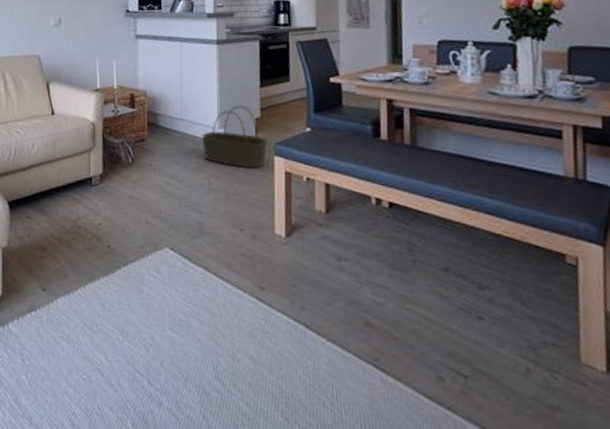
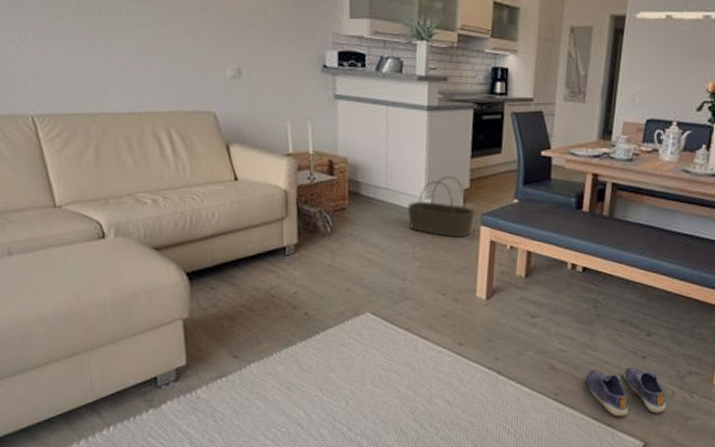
shoe: none [410,329,521,398] -> present [586,366,666,417]

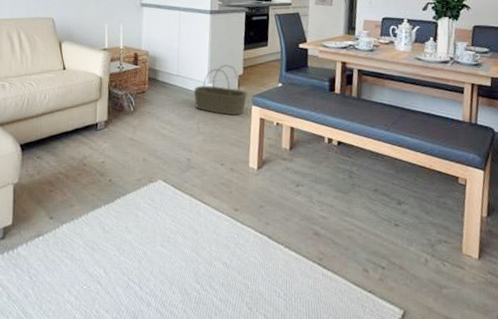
shoe: present [586,366,666,417] -> none [346,234,421,283]

